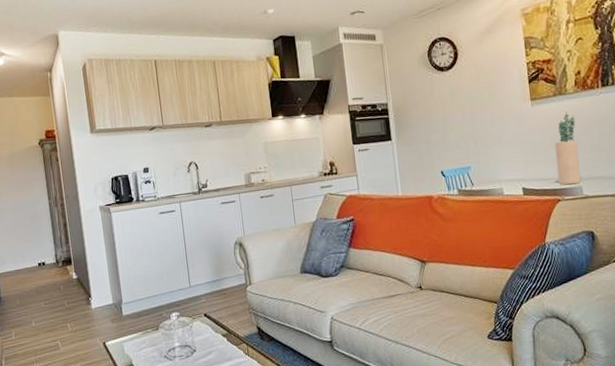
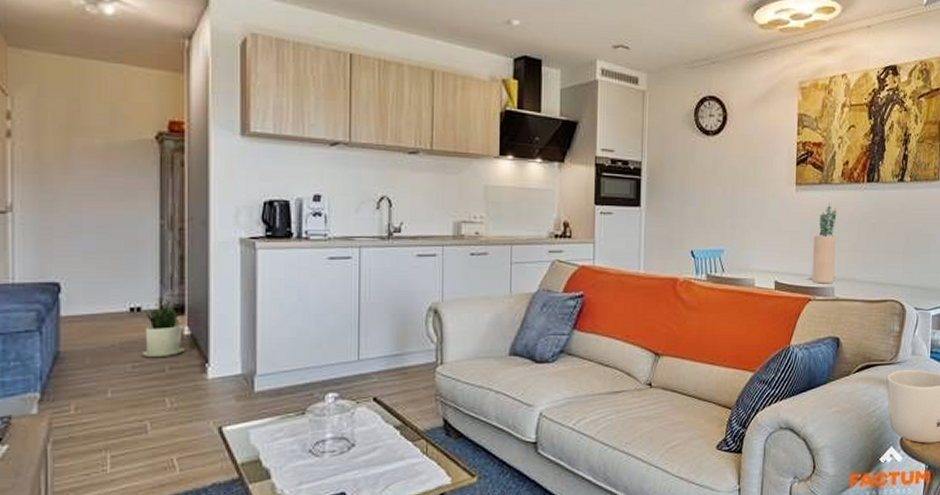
planter: none [46,258,76,297] -> present [142,305,186,358]

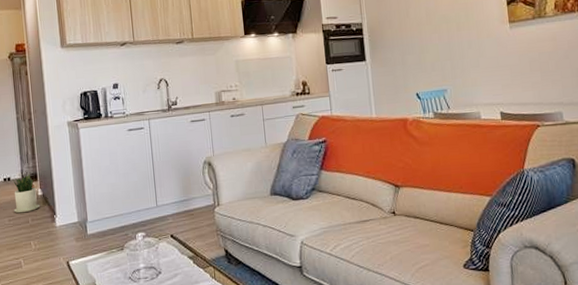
vase: present [811,203,837,284] -> none [533,35,561,111]

